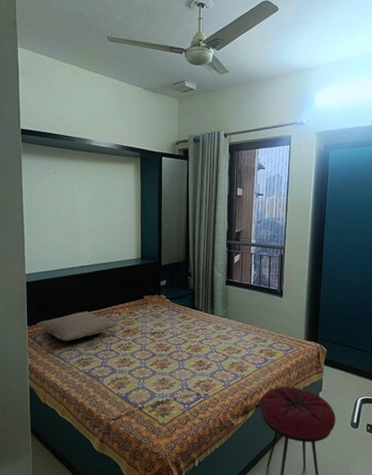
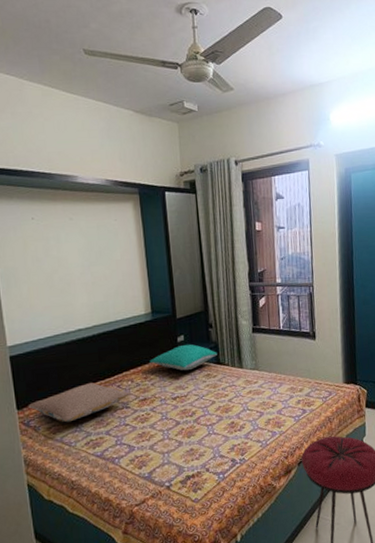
pillow: none [135,289,193,311] -> present [149,344,217,371]

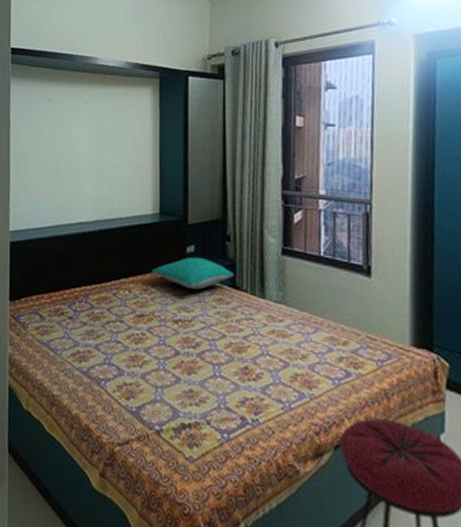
pillow: present [28,382,131,423] -> none [20,284,126,326]

